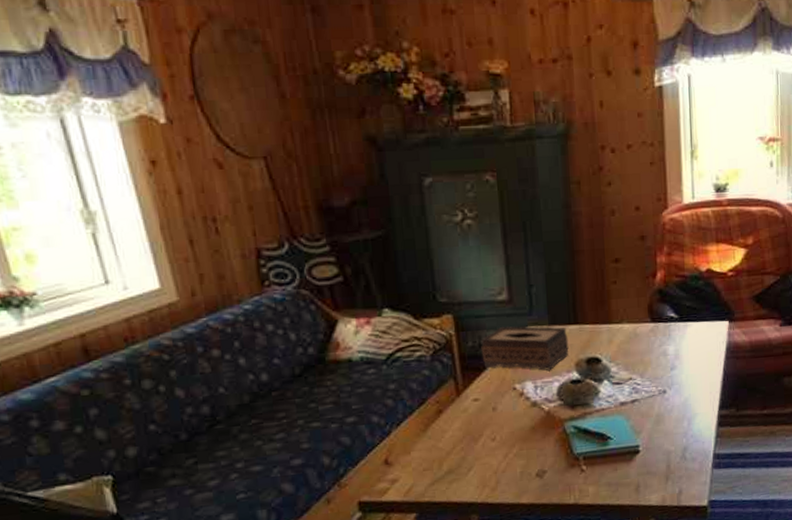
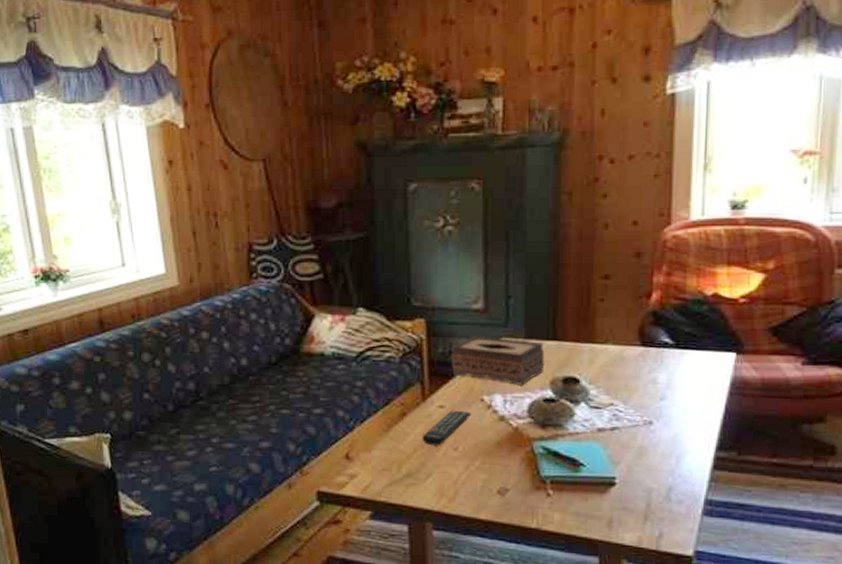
remote control: none [460,401,506,440] -> present [422,410,472,446]

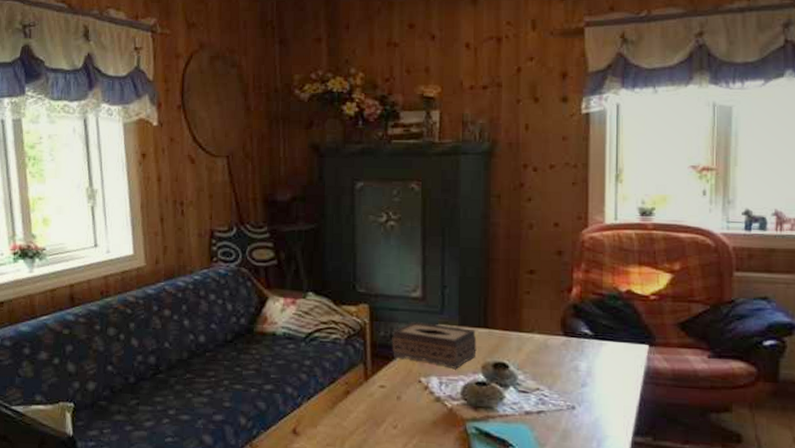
remote control: present [422,410,472,446] -> none [364,390,410,424]

